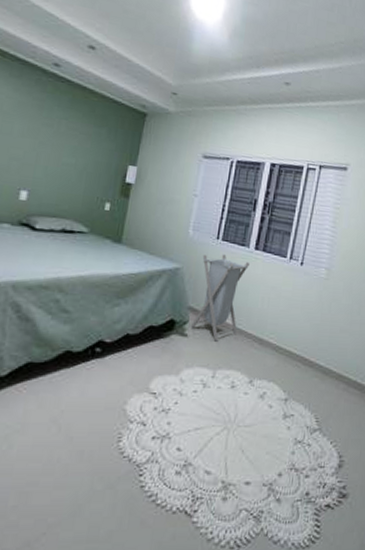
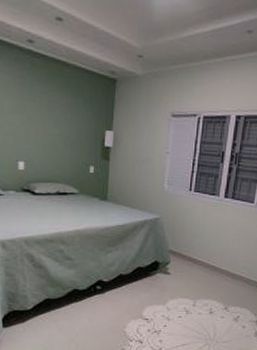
laundry hamper: present [190,254,249,342] -> none [172,204,220,277]

